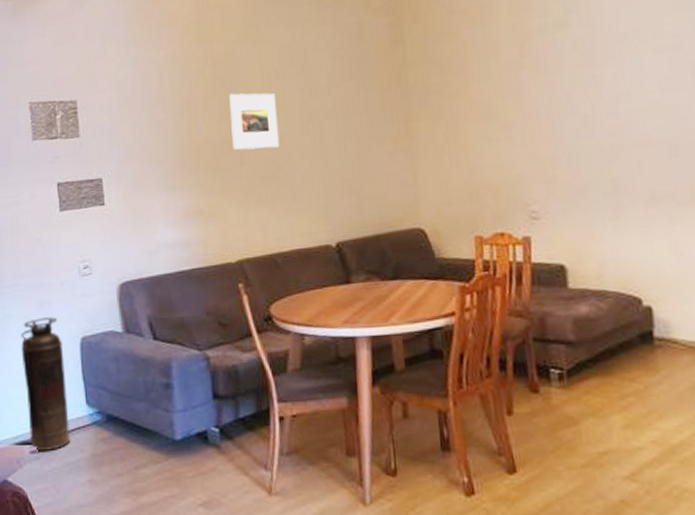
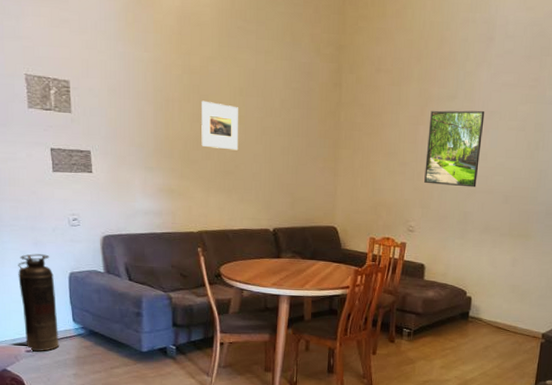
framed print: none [533,34,623,148] -> present [424,110,485,188]

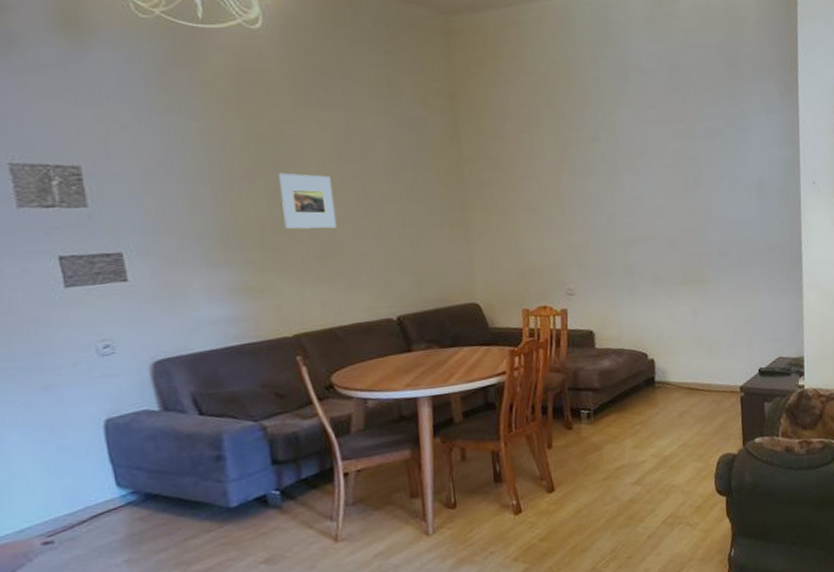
fire extinguisher: present [18,254,60,351] -> none [18,400,99,542]
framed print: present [424,110,485,188] -> none [571,151,637,239]

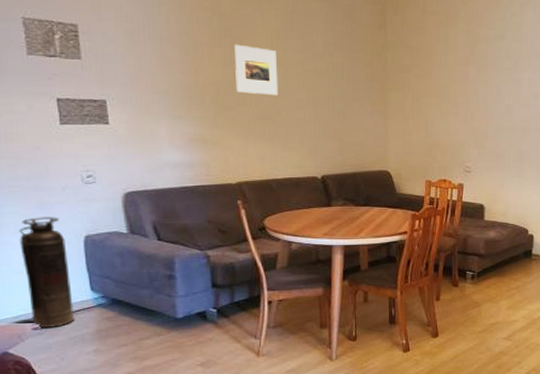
fire extinguisher: none [18,400,99,542] -> present [19,217,75,328]

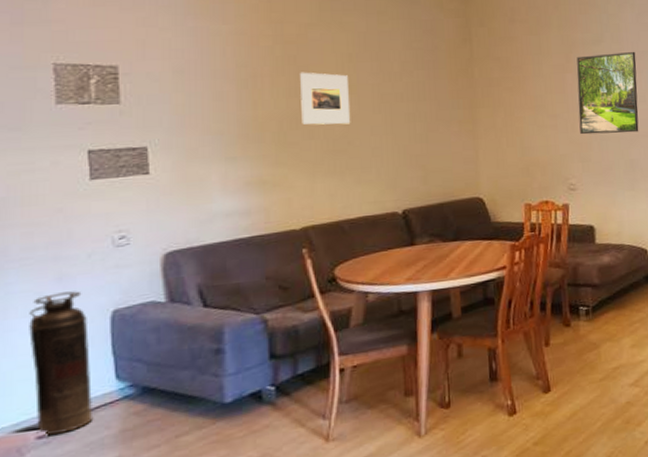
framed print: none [478,50,533,126] -> present [576,51,639,135]

